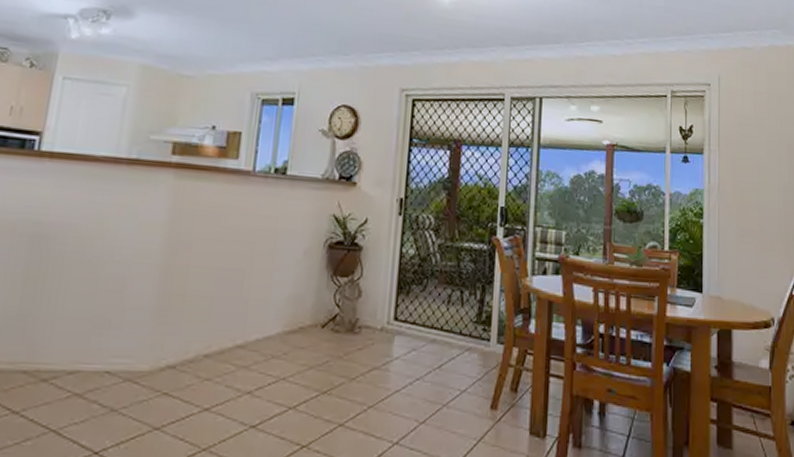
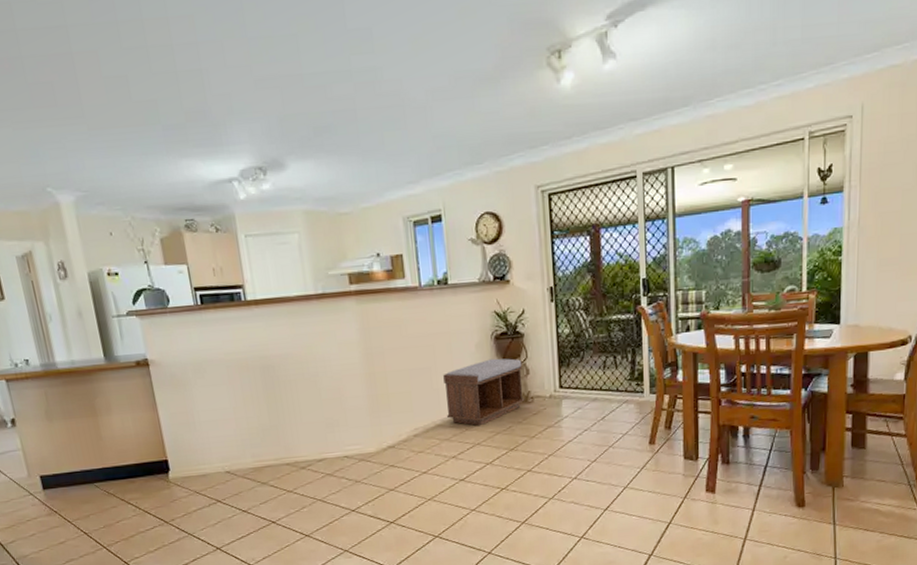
bench: none [252,270,355,355] -> present [443,358,525,426]

